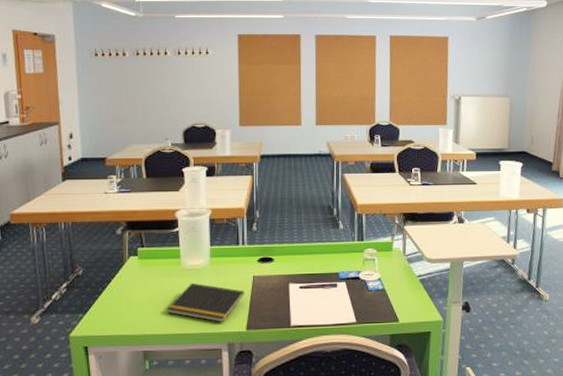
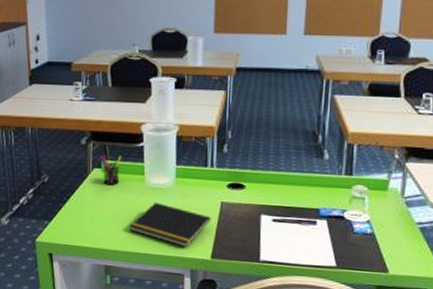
pen holder: none [135,242,158,271] -> present [99,155,122,185]

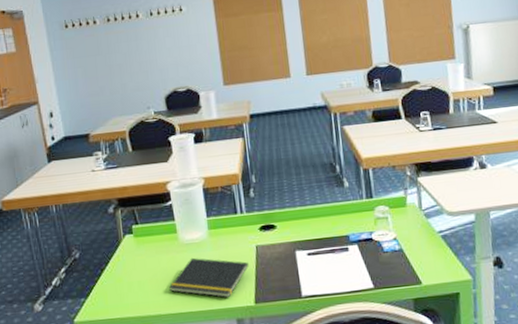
pen holder: present [99,155,122,185] -> none [129,218,153,250]

